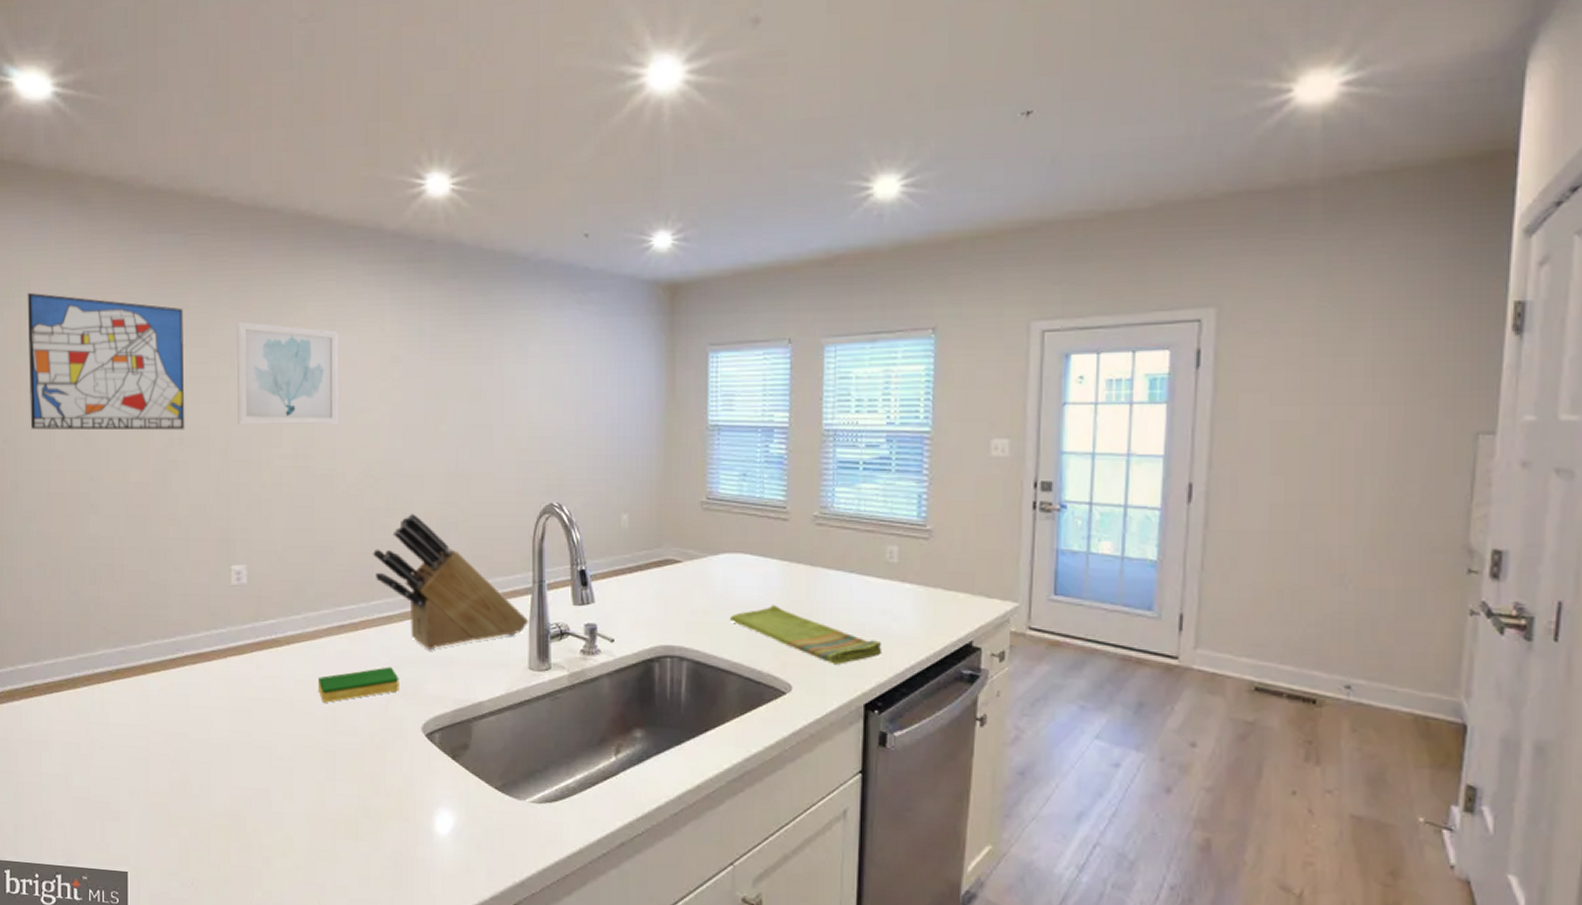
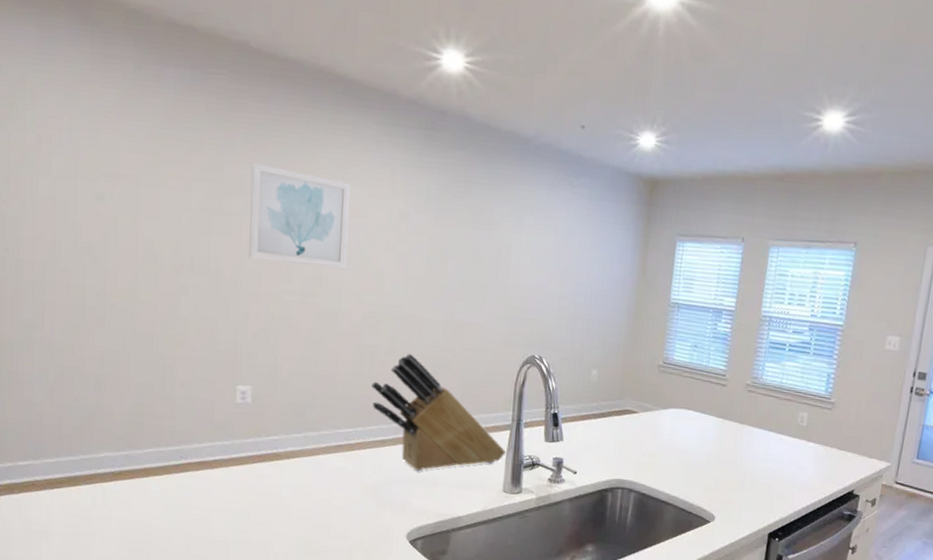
wall art: present [27,292,185,431] -> none [32,106,198,258]
dish sponge: present [317,666,399,703] -> none [314,483,389,511]
dish towel: present [729,605,882,664] -> none [671,452,787,502]

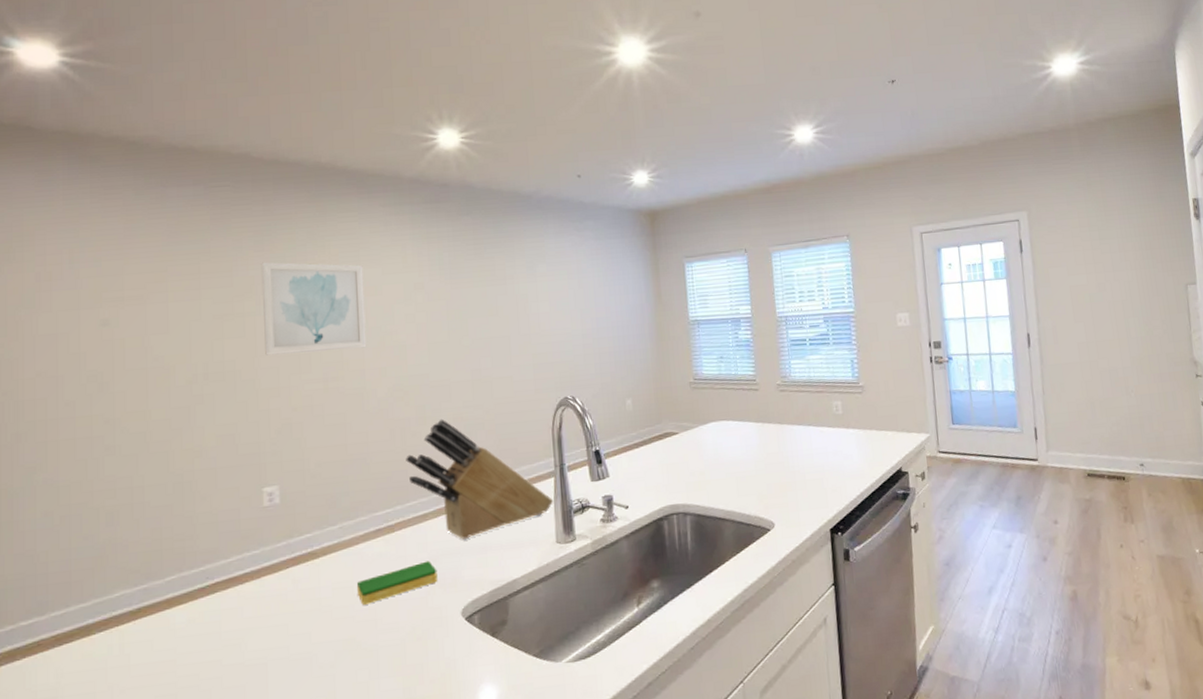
dish sponge: none [314,483,389,511] -> present [356,560,438,605]

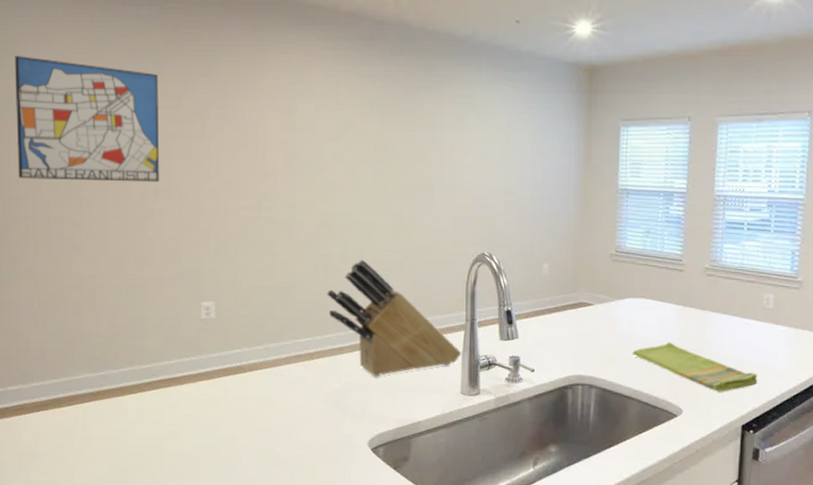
wall art: none [31,246,210,380] -> present [14,55,160,183]
wall art: present [261,262,367,355] -> none [206,87,298,181]
dish sponge: present [356,560,438,605] -> none [277,391,349,421]
dish towel: none [720,459,839,501] -> present [632,342,758,392]

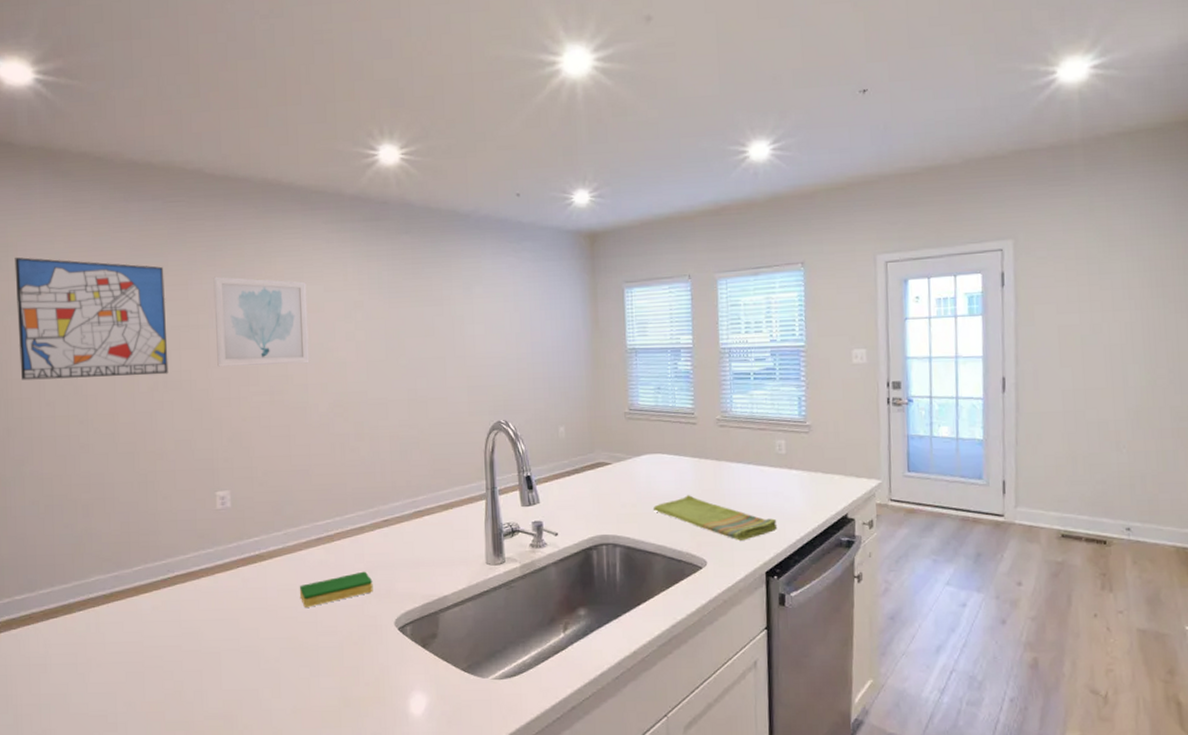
wall art: none [206,87,298,181] -> present [213,276,310,367]
dish sponge: none [277,391,349,421] -> present [299,571,373,607]
knife block: present [327,259,462,377] -> none [345,436,485,554]

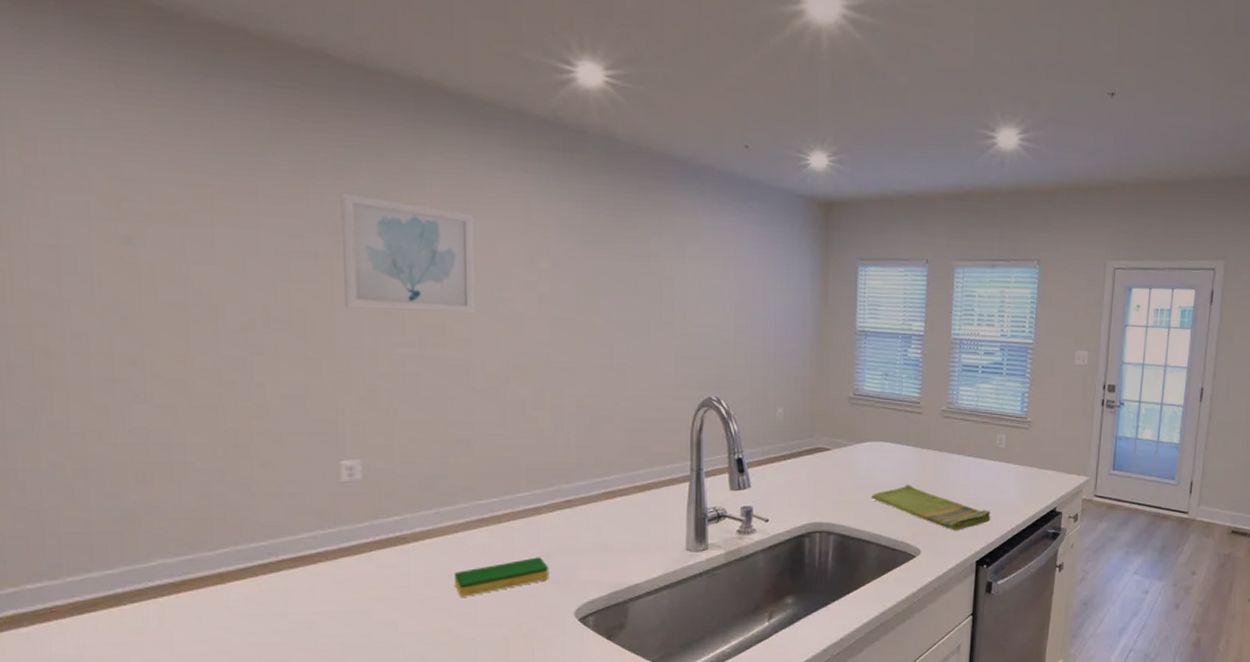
wall art: present [14,257,169,381] -> none [14,127,272,311]

